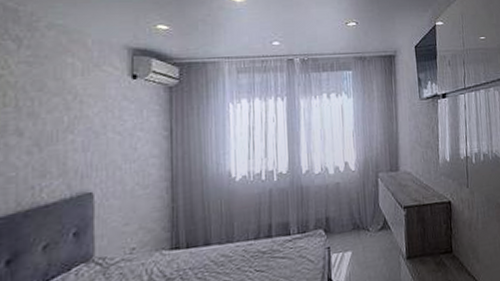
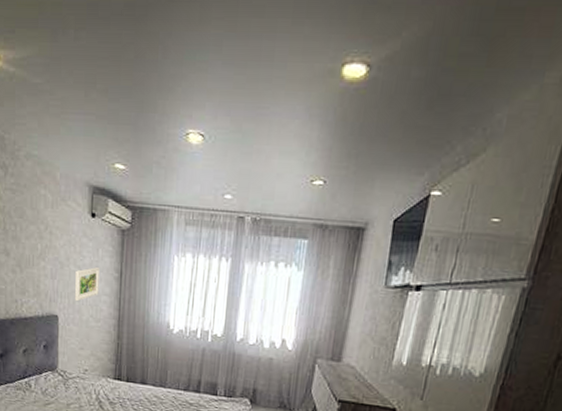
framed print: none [115,129,145,172] -> present [75,267,100,302]

